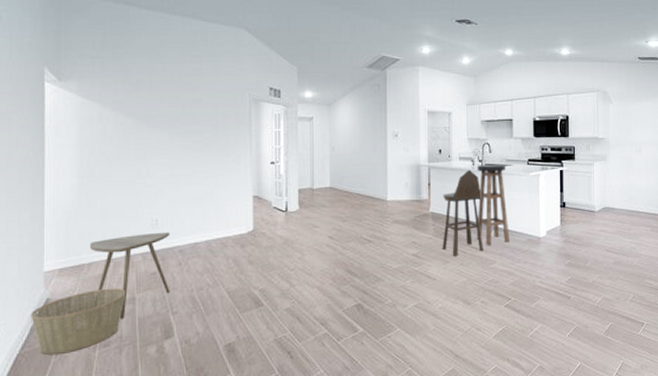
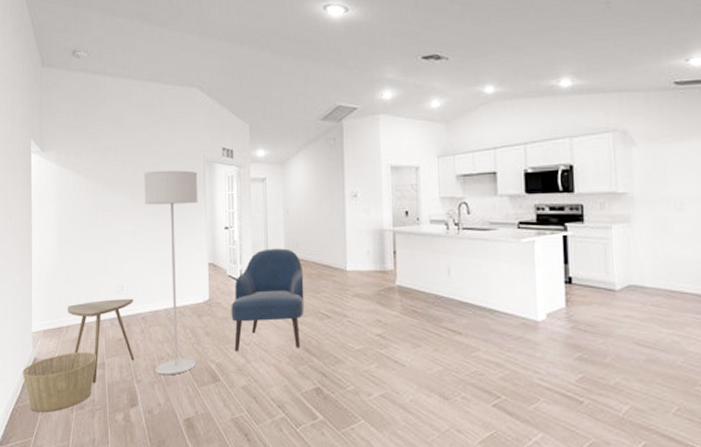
floor lamp: none [183,106,243,305] -> present [143,170,198,375]
armchair: none [276,181,348,277] -> present [231,248,305,351]
bar stool: present [442,169,483,256] -> none [411,234,463,339]
bar stool: present [476,164,510,245] -> none [452,228,497,328]

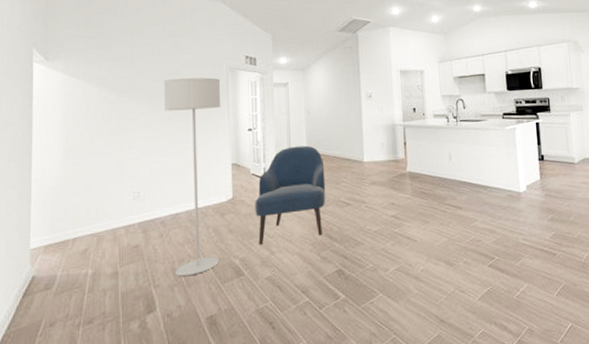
basket: present [22,351,97,413] -> none [17,262,109,335]
side table: present [68,298,135,384] -> none [75,203,152,295]

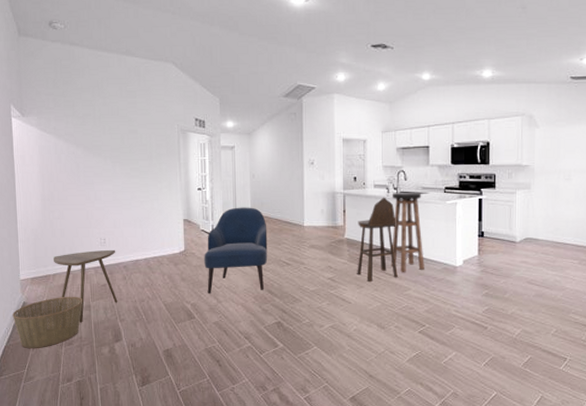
basket: none [17,262,109,335] -> present [12,296,83,349]
side table: none [75,203,152,295] -> present [54,249,118,323]
floor lamp: present [163,77,221,276] -> none [122,137,174,315]
bar stool: none [419,126,463,216] -> present [357,197,398,281]
bar stool: none [452,119,489,203] -> present [390,192,424,272]

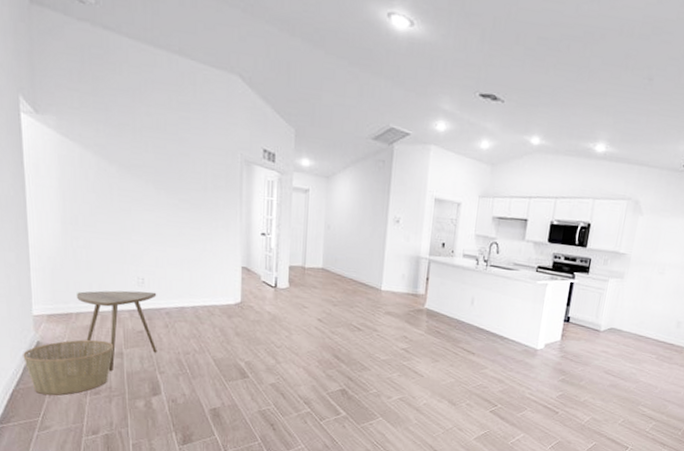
armchair: present [204,207,268,293] -> none [263,260,340,355]
bar stool: present [357,197,398,281] -> none [433,268,482,356]
bar stool: present [390,192,424,272] -> none [470,265,513,350]

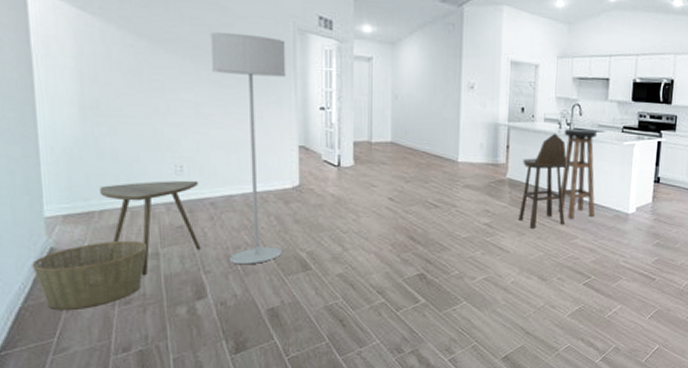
floor lamp: none [169,160,234,369] -> present [210,31,286,265]
bar stool: none [433,268,482,356] -> present [518,133,567,228]
bar stool: none [470,265,513,350] -> present [557,128,598,219]

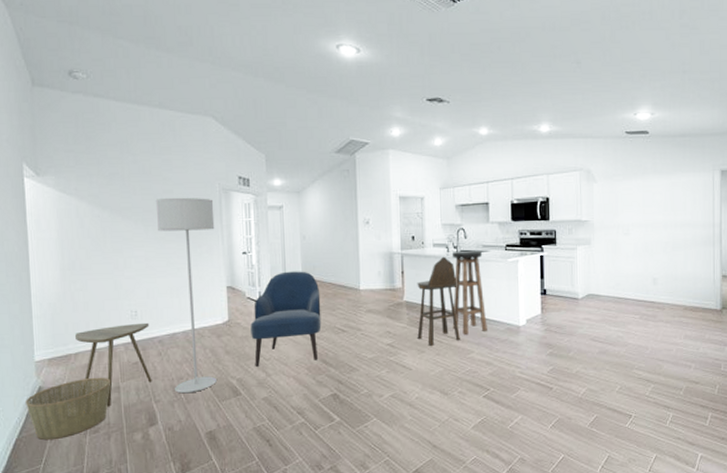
armchair: none [326,134,412,239] -> present [250,271,322,367]

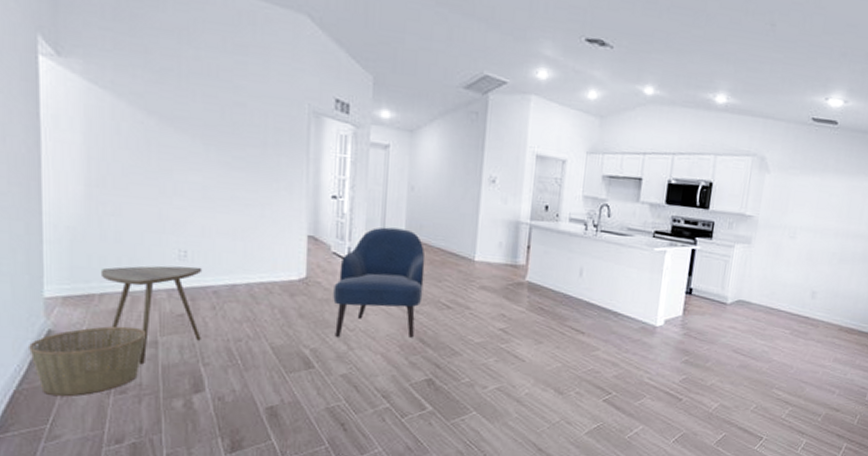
floor lamp: present [155,197,217,394] -> none [221,111,300,359]
bar stool: present [417,256,460,346] -> none [536,234,592,337]
bar stool: present [451,250,487,334] -> none [578,230,627,329]

